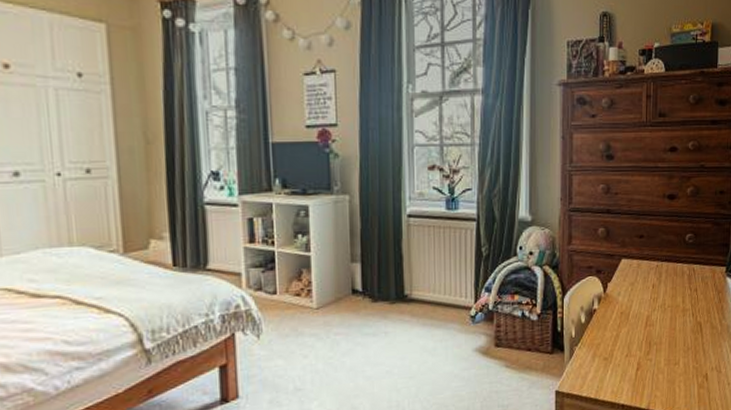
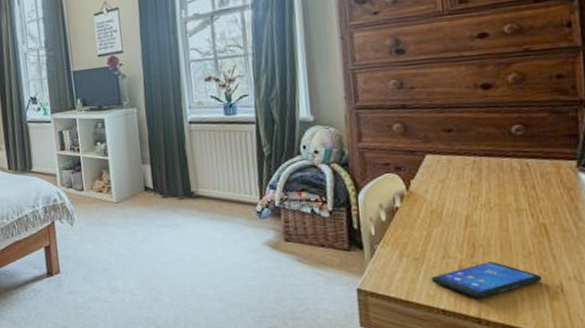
smartphone: none [616,357,695,392] -> present [431,262,542,298]

